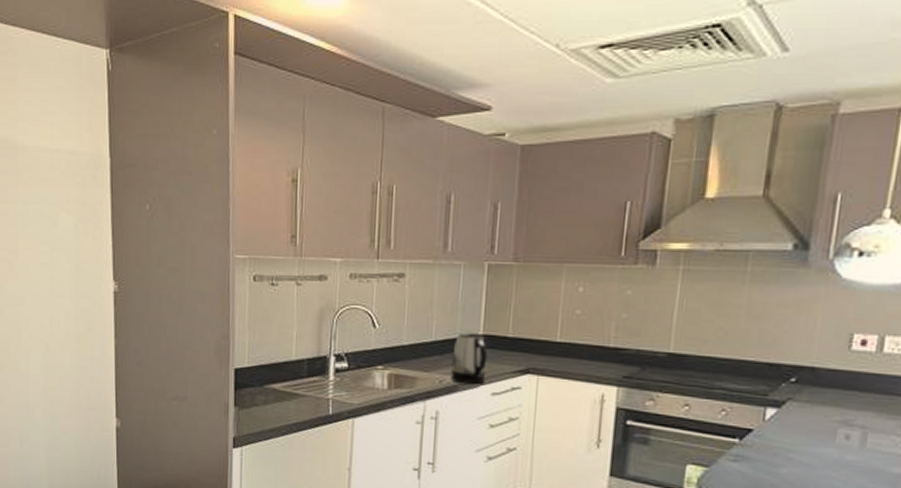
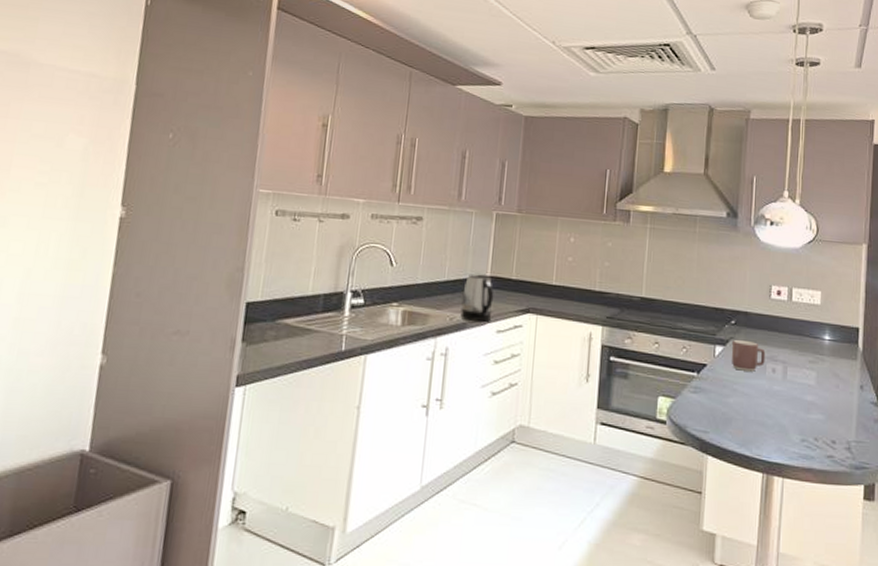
mug: none [786,400,838,438] -> present [731,339,766,372]

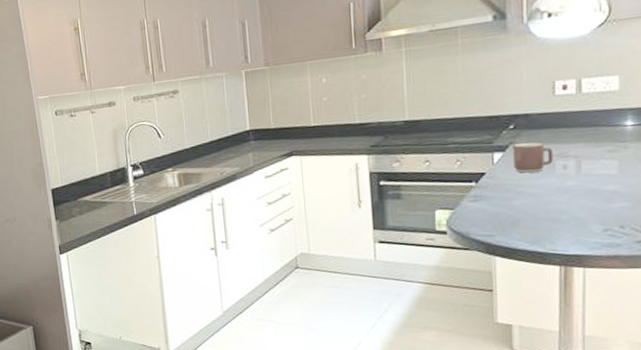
kettle: present [460,273,494,322] -> none [227,129,258,172]

